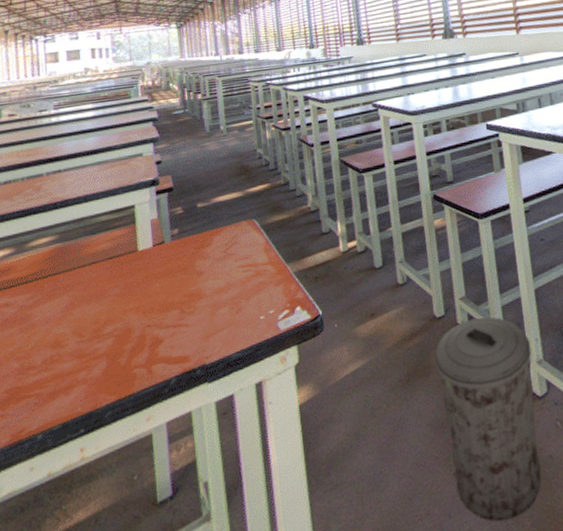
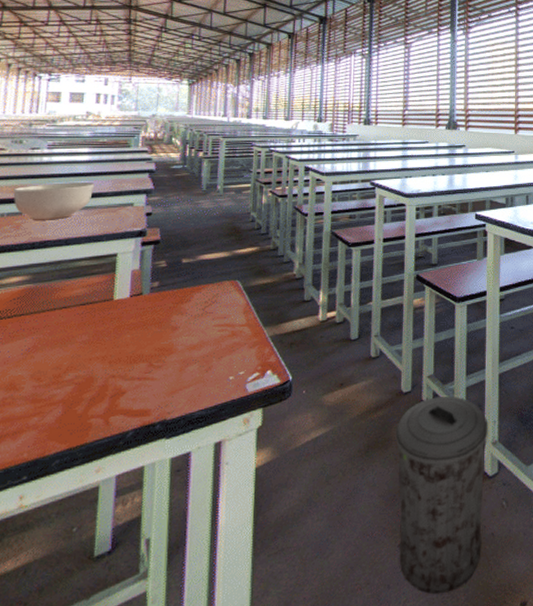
bowl: none [29,137,103,181] -> present [13,182,95,220]

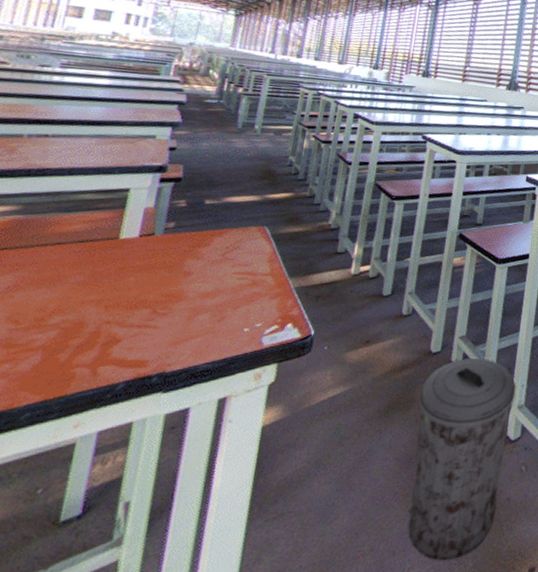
bowl: present [13,182,95,220] -> none [11,105,113,146]

